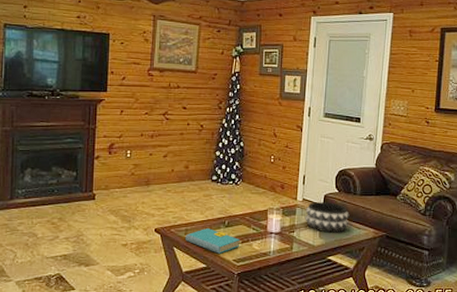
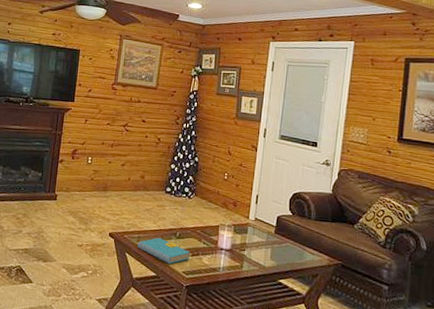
decorative bowl: present [305,202,350,233] -> none [256,222,303,257]

